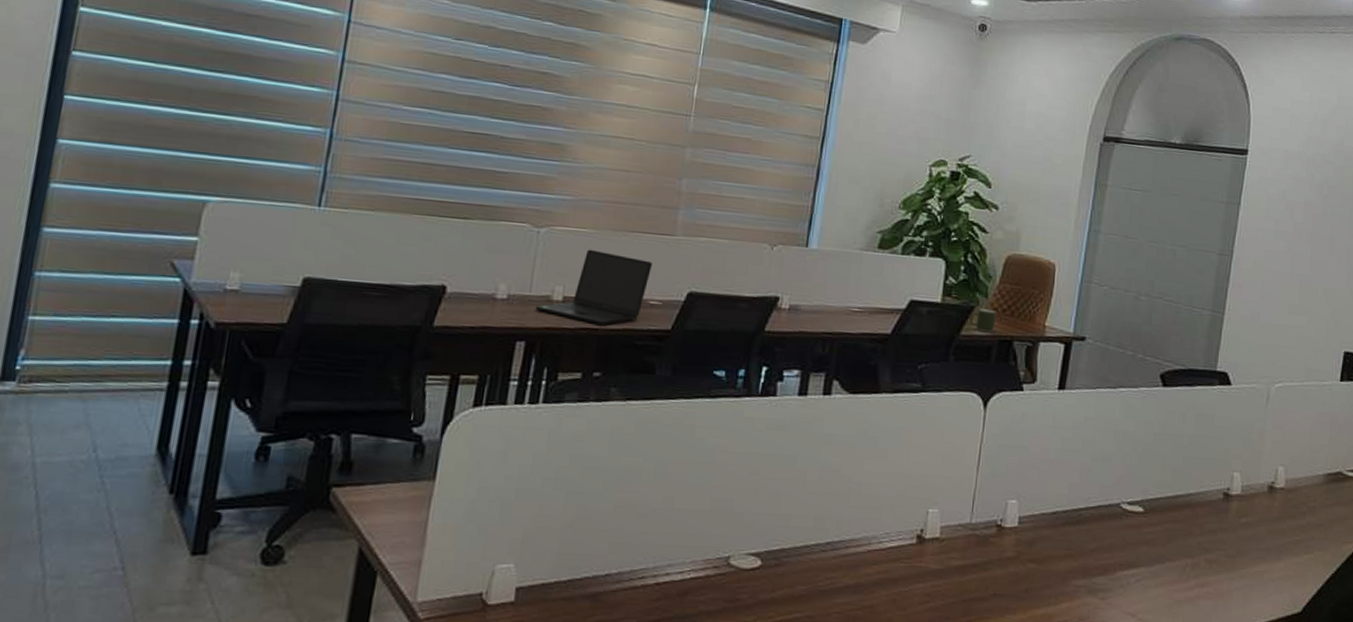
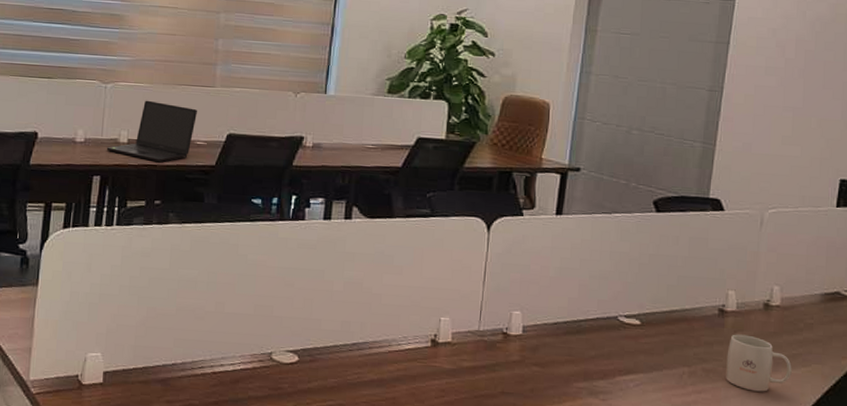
mug: present [969,308,997,333] -> none [472,144,497,165]
mug: none [1229,520,1295,583] -> present [726,334,792,392]

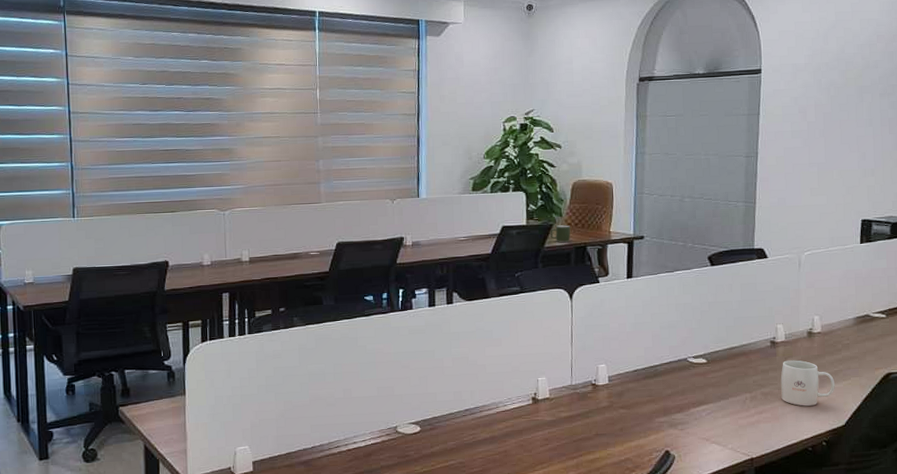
laptop: present [106,100,197,163] -> none [231,221,308,275]
mug: none [472,144,497,165] -> present [550,225,571,243]

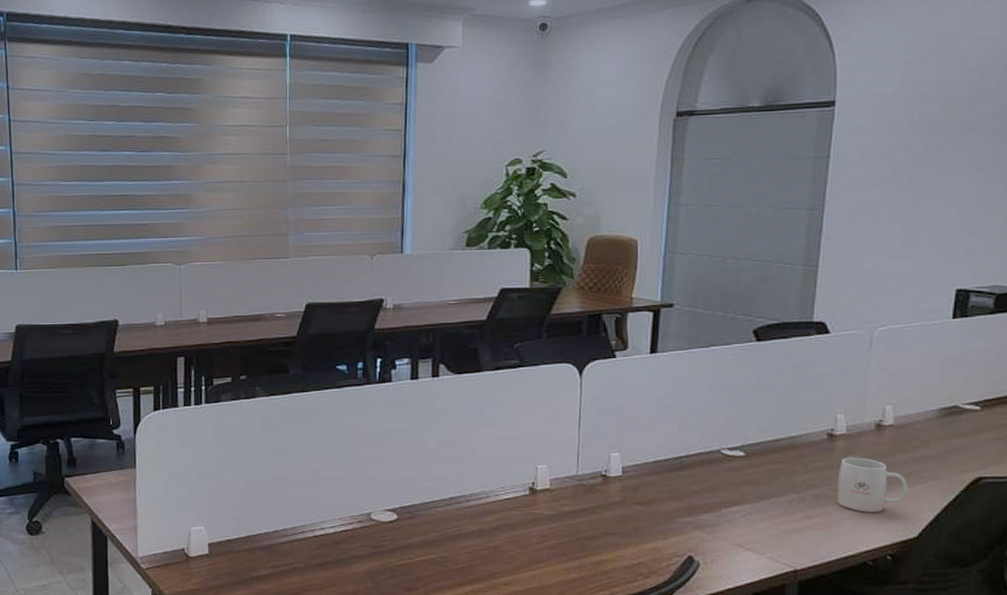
mug: present [550,225,571,243] -> none [558,288,584,310]

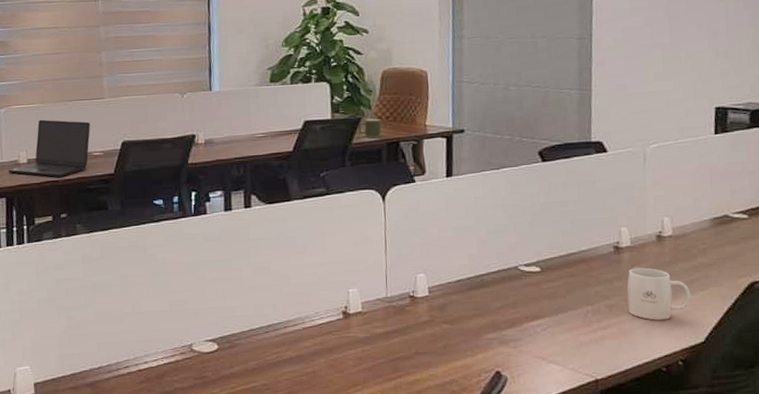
laptop: none [187,277,274,339] -> present [8,119,90,178]
mug: none [558,288,584,310] -> present [358,118,382,138]

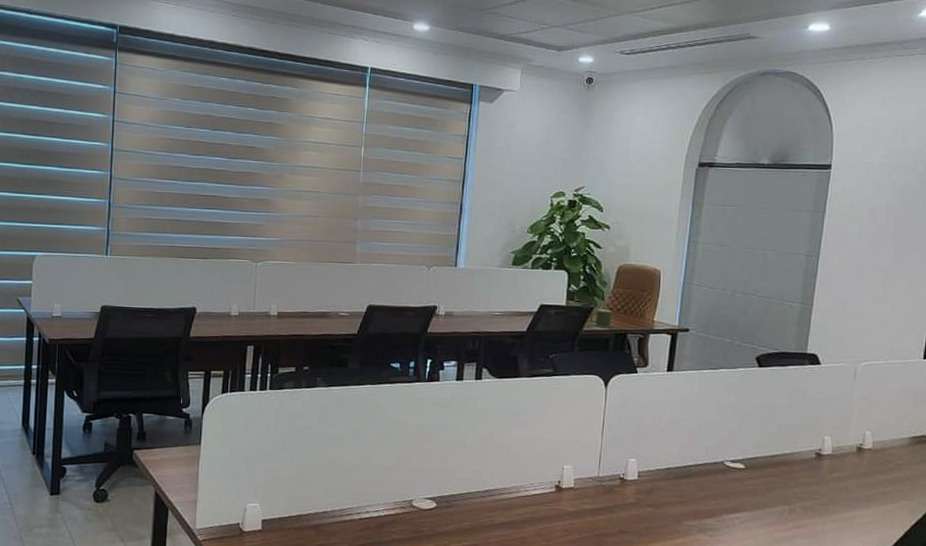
laptop: present [8,119,90,178] -> none [258,276,340,333]
mug: present [626,267,691,320] -> none [822,475,882,526]

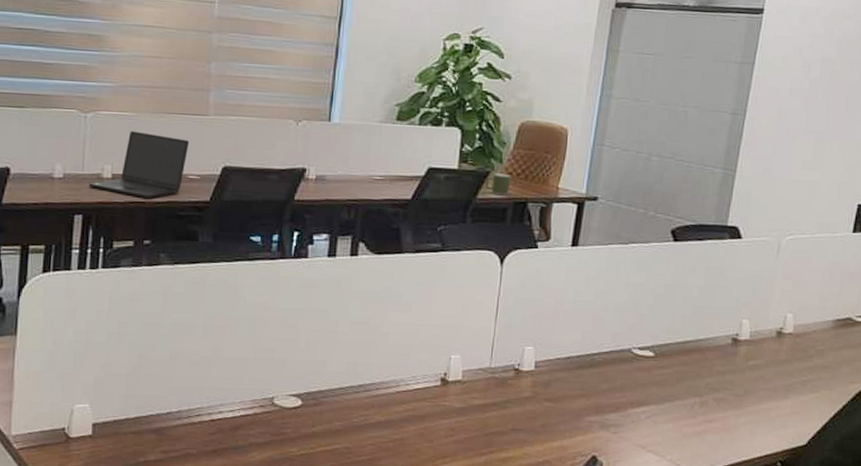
laptop: none [258,276,340,333] -> present [88,131,189,199]

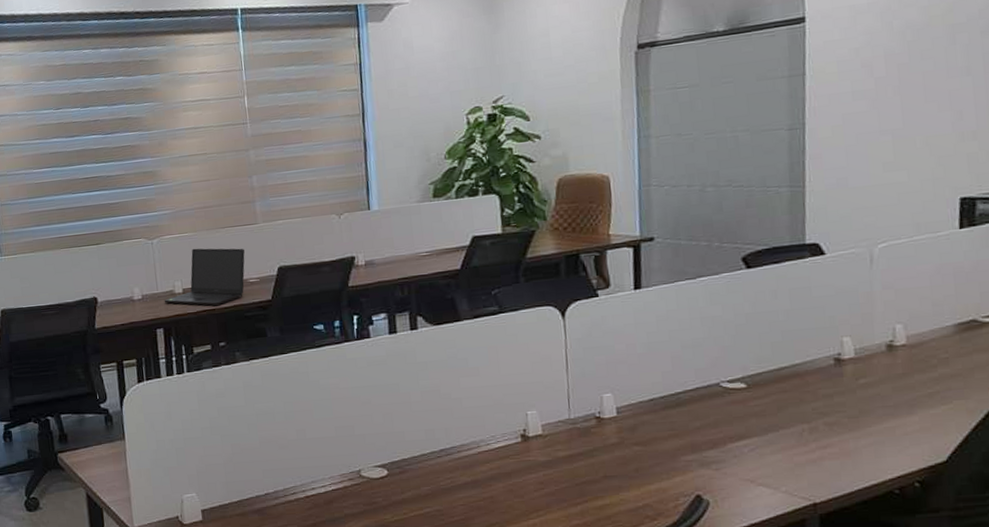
mug: present [485,173,512,196] -> none [532,230,559,252]

